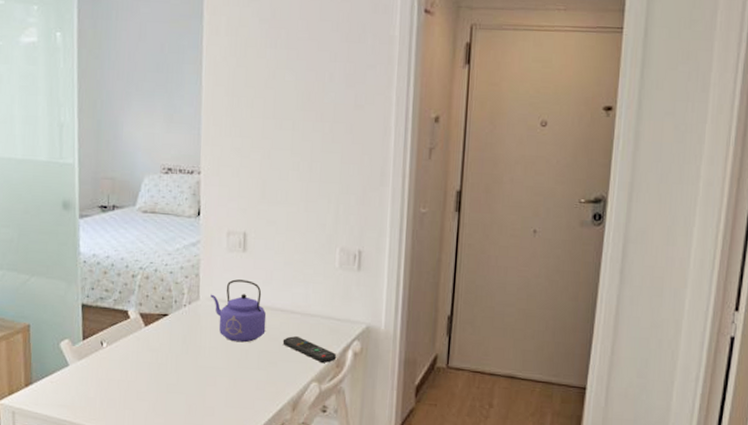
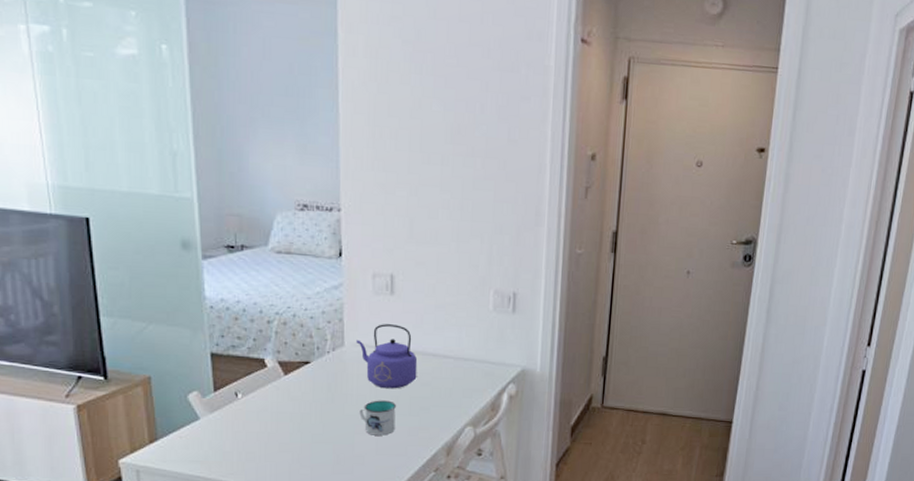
mug: none [211,353,245,388] -> present [359,400,396,436]
remote control: present [282,336,337,363] -> none [435,381,492,407]

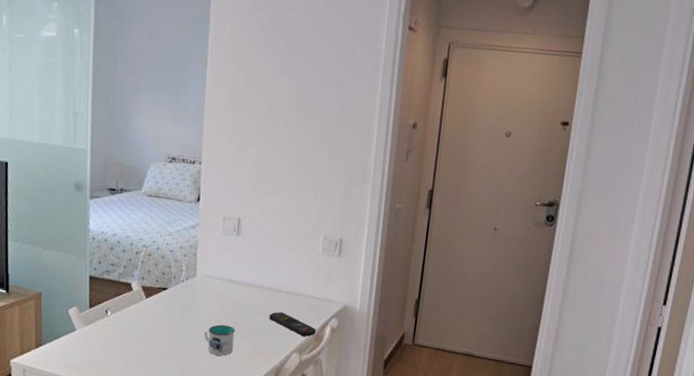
kettle: present [356,324,418,389] -> none [206,259,256,316]
remote control: none [435,381,492,407] -> present [269,312,317,337]

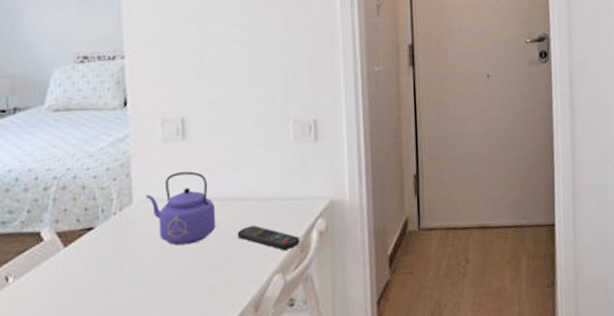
mug: present [204,324,235,356] -> none [152,258,194,303]
kettle: none [206,259,256,316] -> present [146,171,216,246]

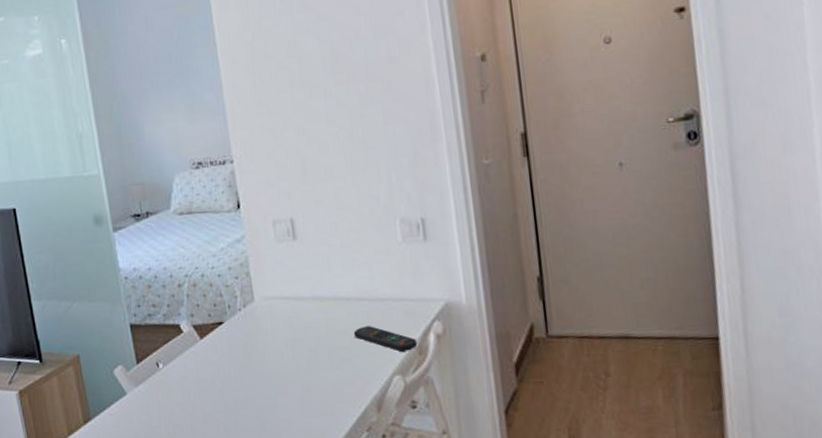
kettle: present [146,171,216,246] -> none [265,271,333,342]

